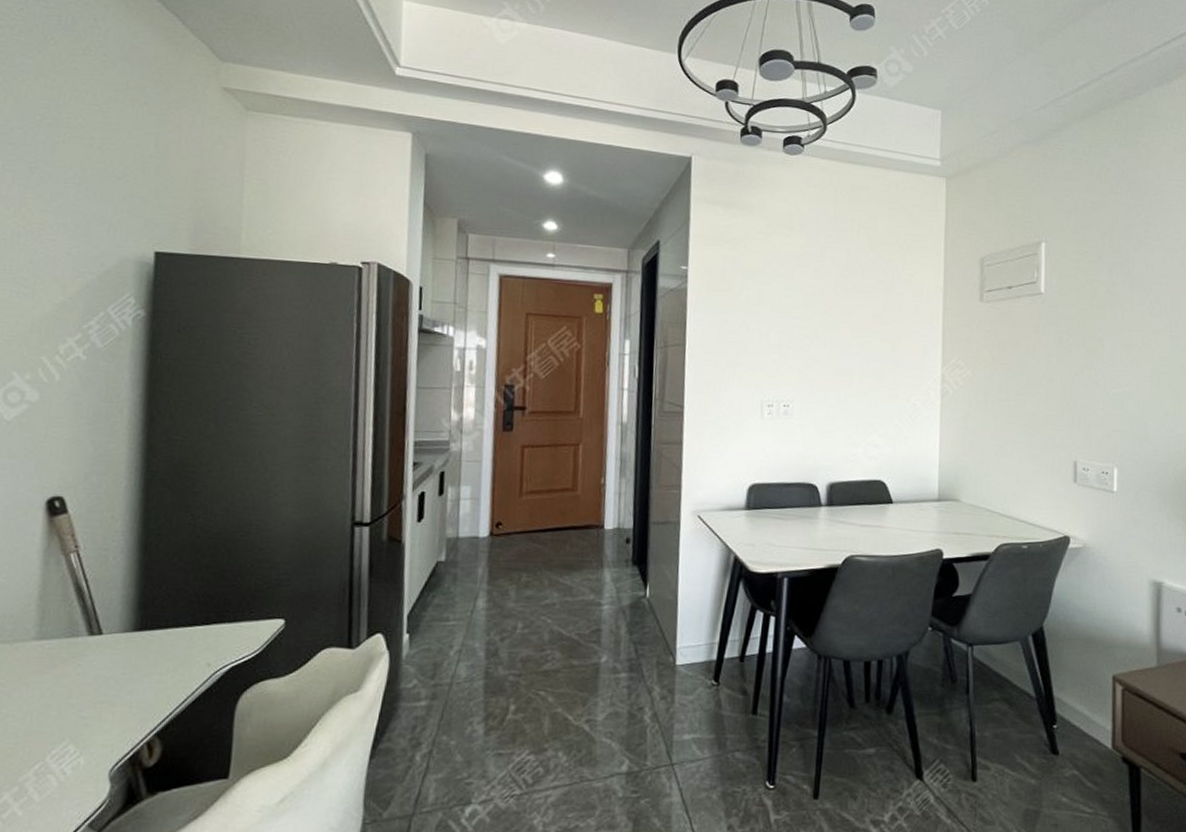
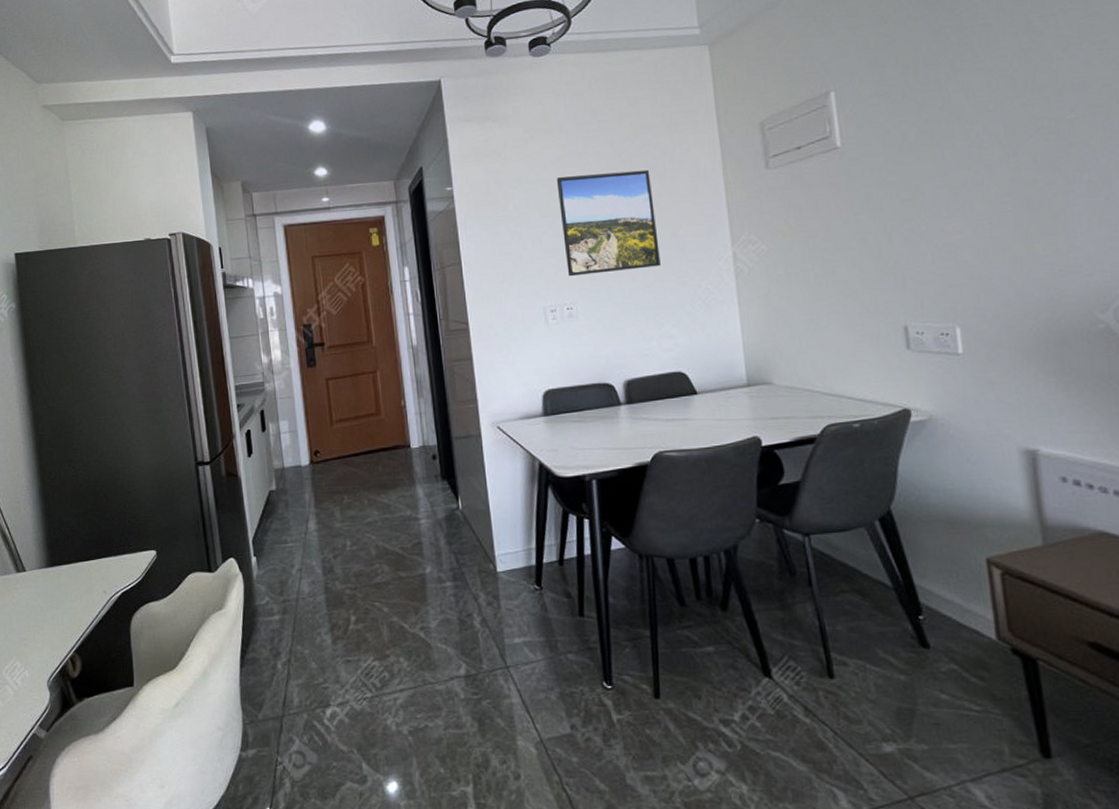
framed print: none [789,275,879,377] -> present [556,169,661,277]

